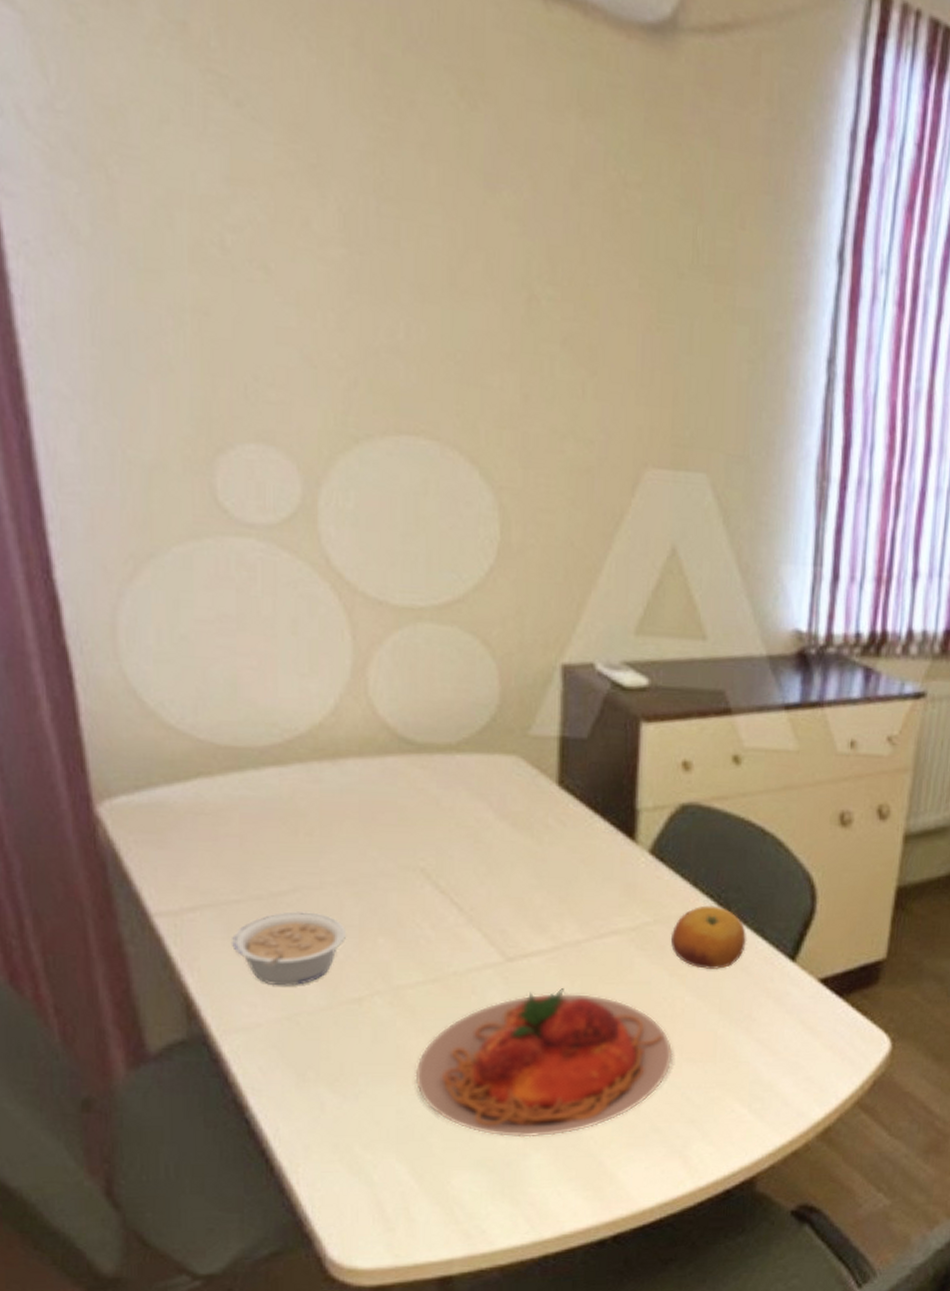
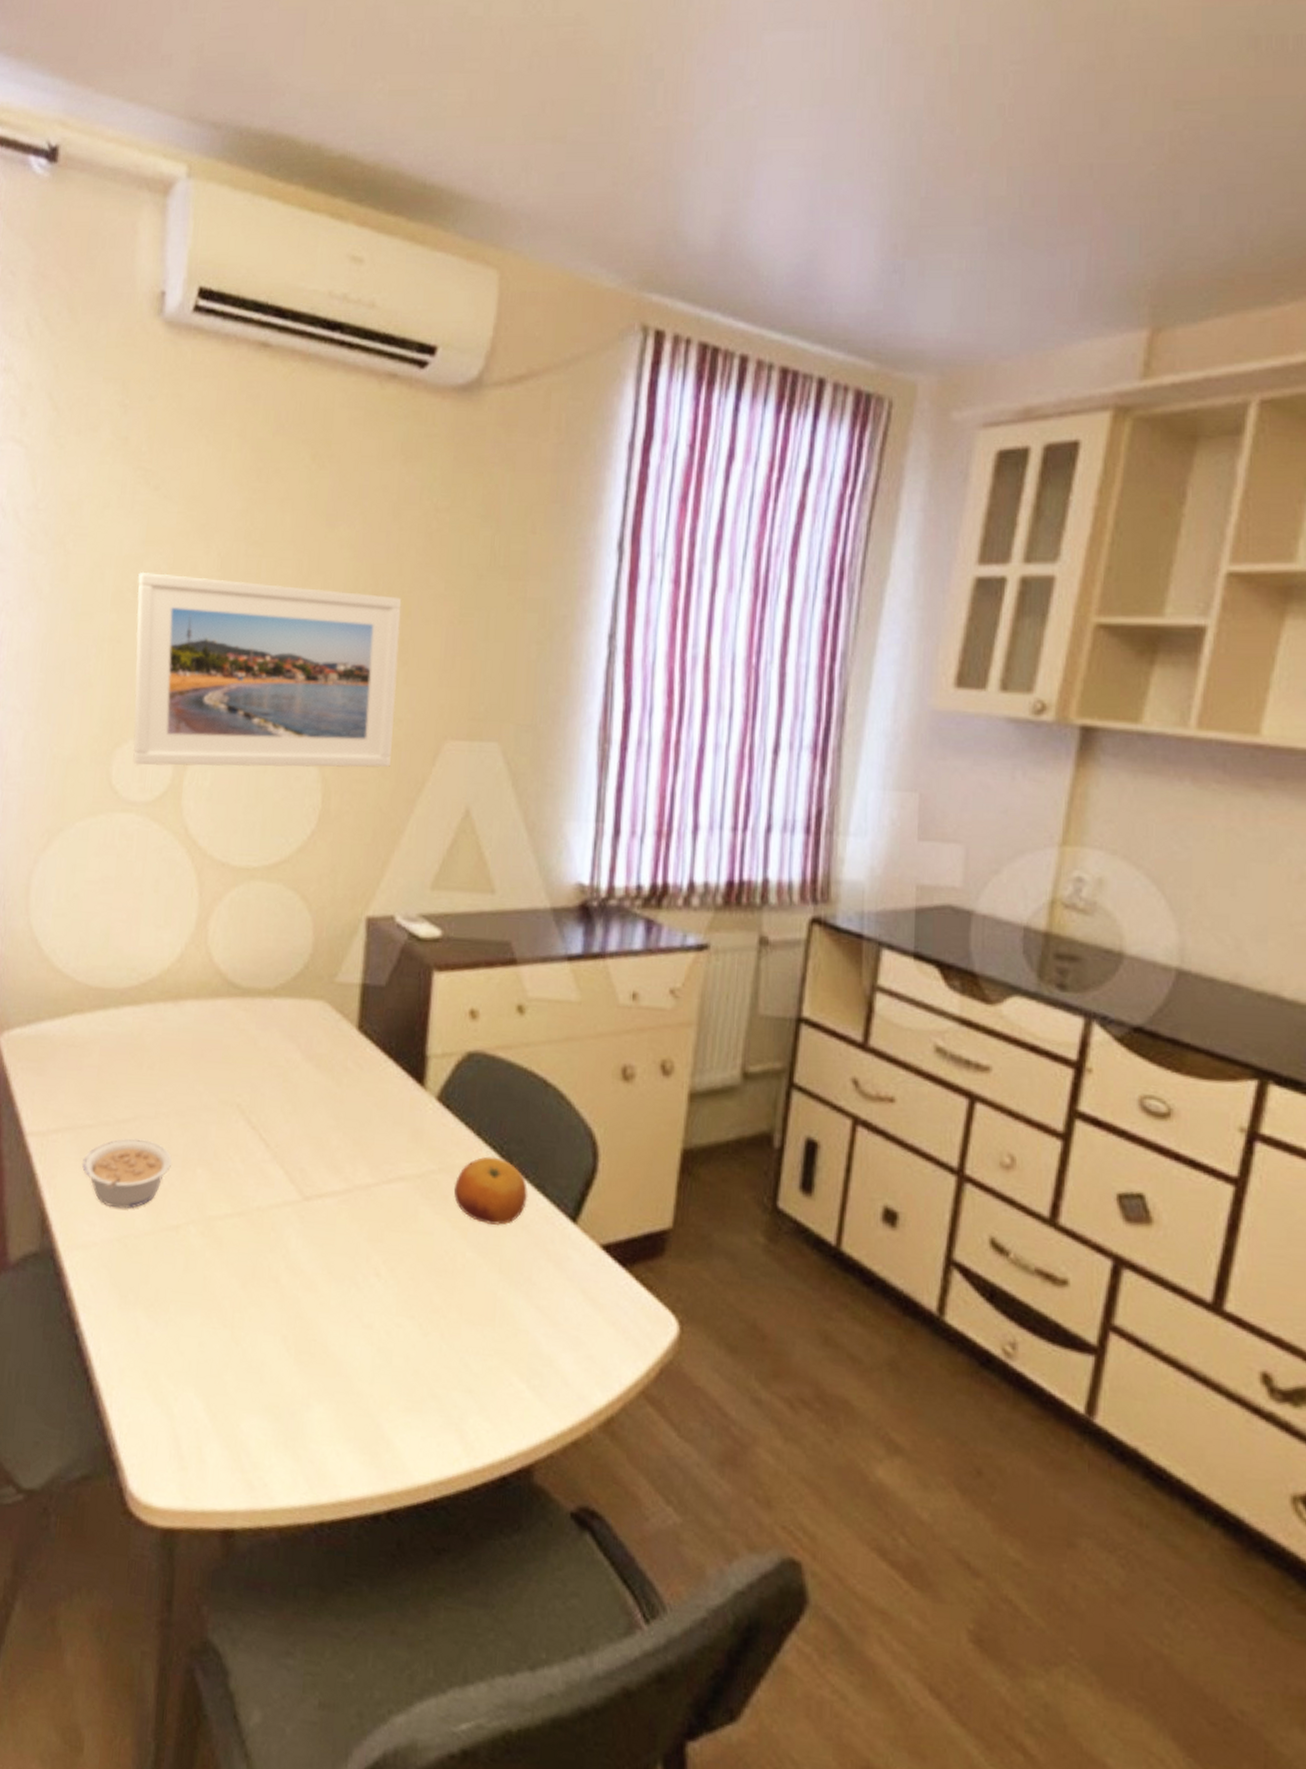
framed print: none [223,220,587,496] -> present [132,571,402,768]
plate: present [415,988,673,1138] -> none [216,1232,453,1389]

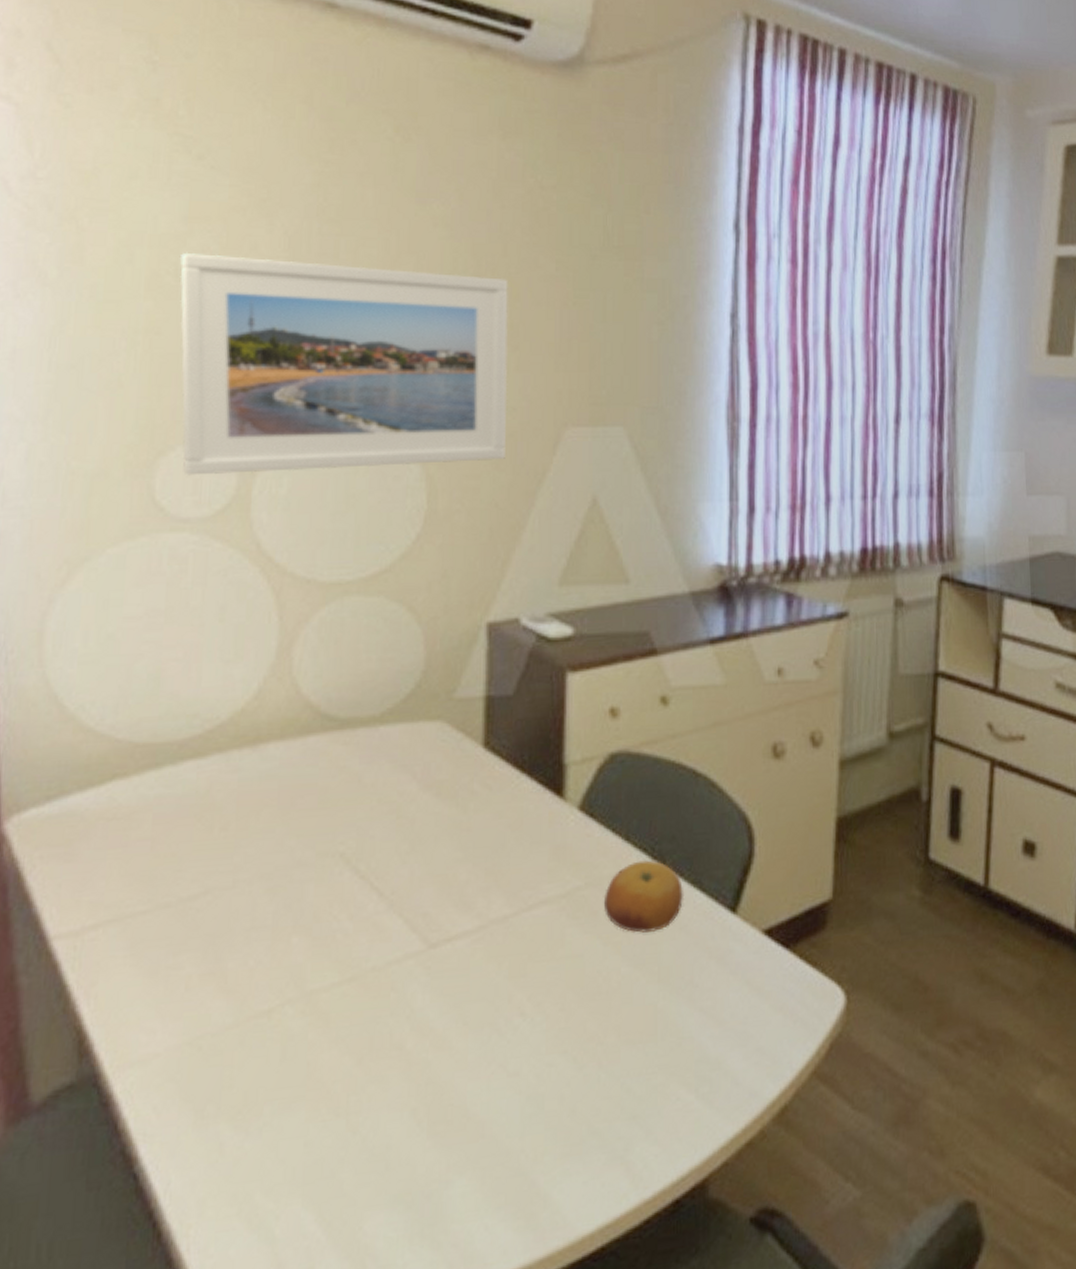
legume: present [81,1138,172,1209] -> none [133,915,258,1006]

